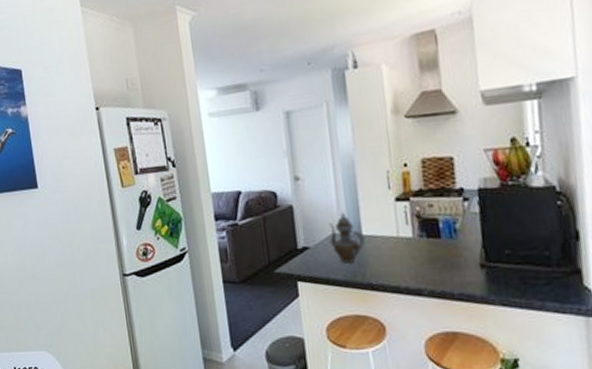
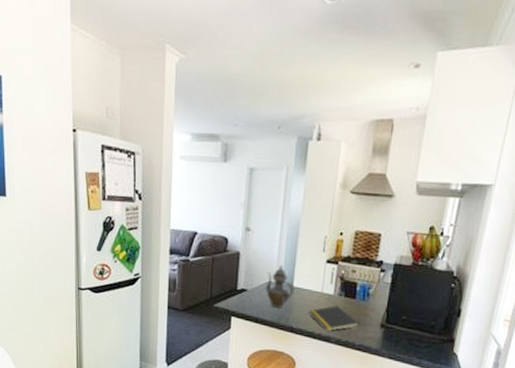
notepad: none [387,250,453,282] -> present [308,306,359,331]

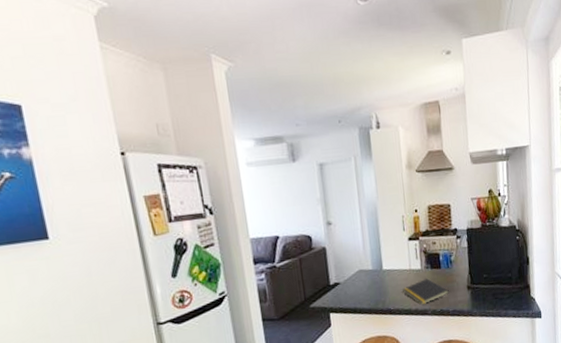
teapot: present [265,264,295,308] -> none [356,251,385,294]

